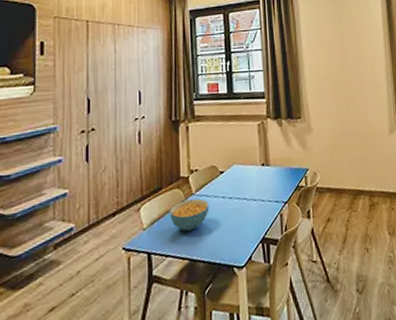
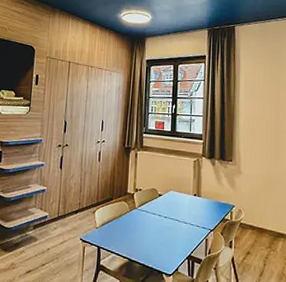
cereal bowl: present [170,198,209,232] -> none [117,212,148,237]

